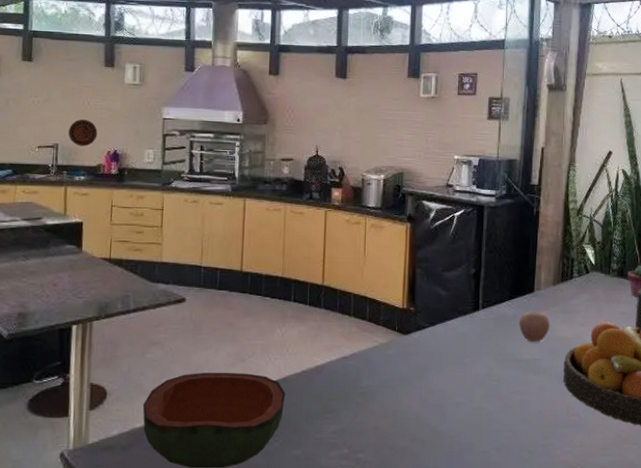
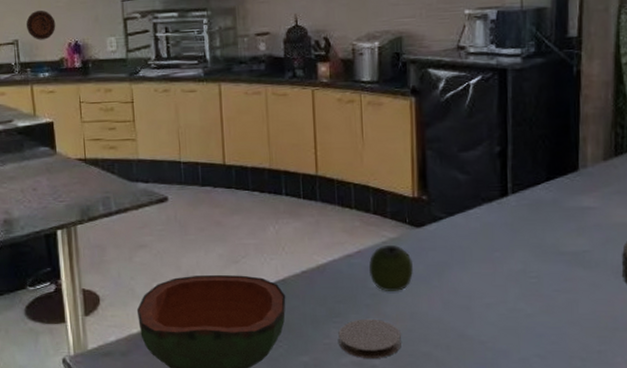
coaster: none [329,415,384,451] -> present [338,318,401,358]
apple: none [361,350,398,390] -> present [369,245,413,291]
apple: present [519,311,550,342] -> none [560,193,602,231]

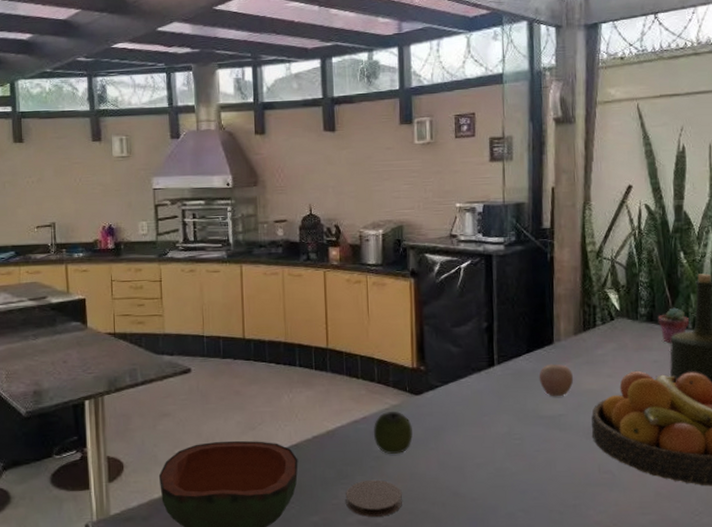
decorative plate: present [26,10,56,40] -> none [64,195,92,223]
apple: none [560,193,602,231] -> present [539,363,574,397]

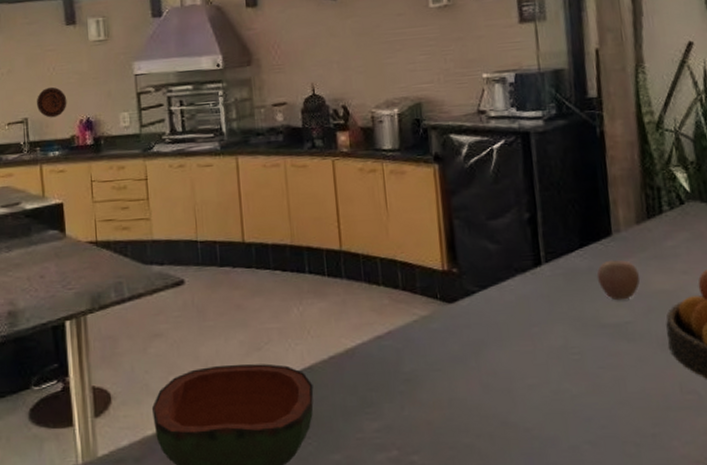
decorative plate: none [64,195,92,223] -> present [37,87,67,118]
coaster: present [346,479,402,517] -> none [372,407,441,454]
apple: present [374,412,413,454] -> none [401,324,448,376]

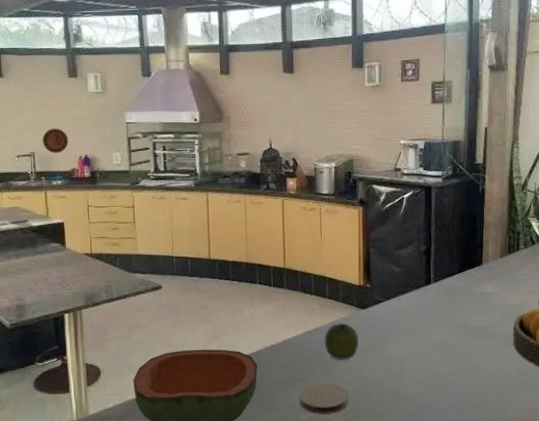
coaster: none [372,407,441,454] -> present [299,382,349,414]
apple: none [401,324,448,376] -> present [325,323,359,360]
apple: present [596,259,641,301] -> none [469,282,499,311]

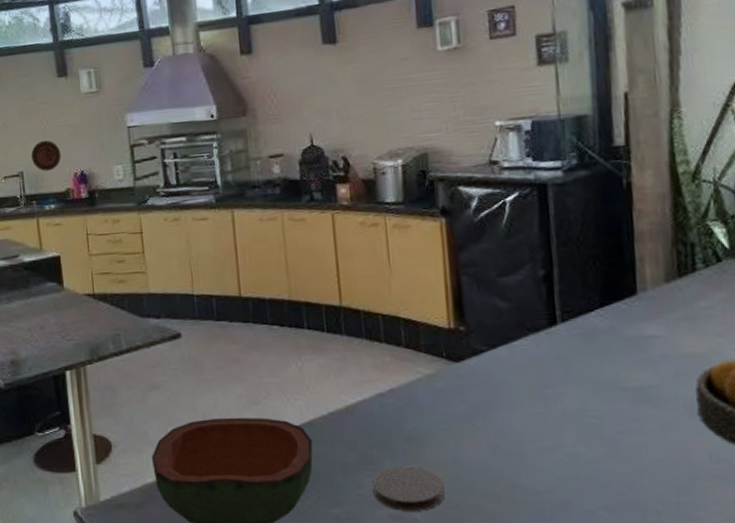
apple: present [325,323,359,360] -> none [404,383,454,434]

